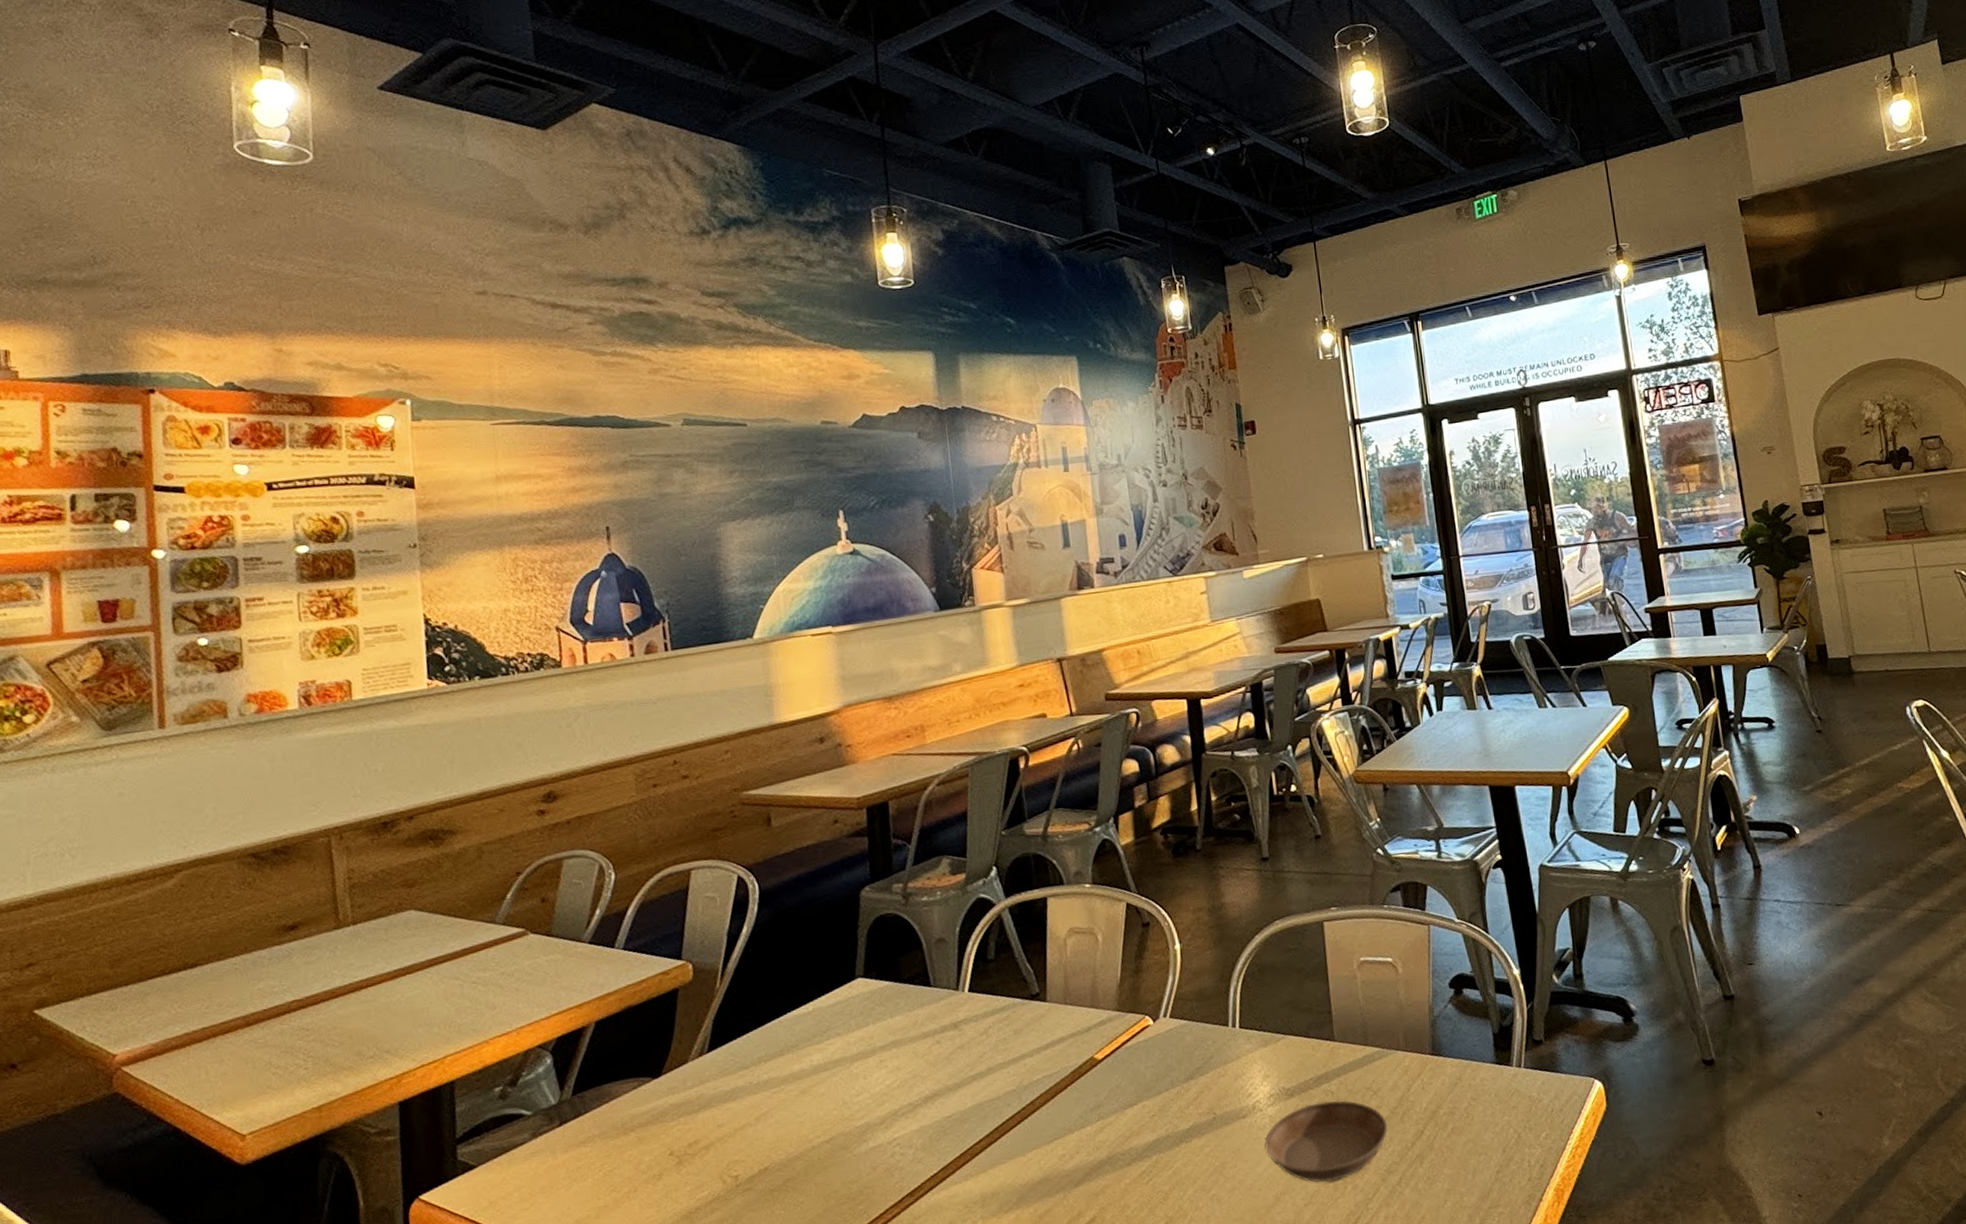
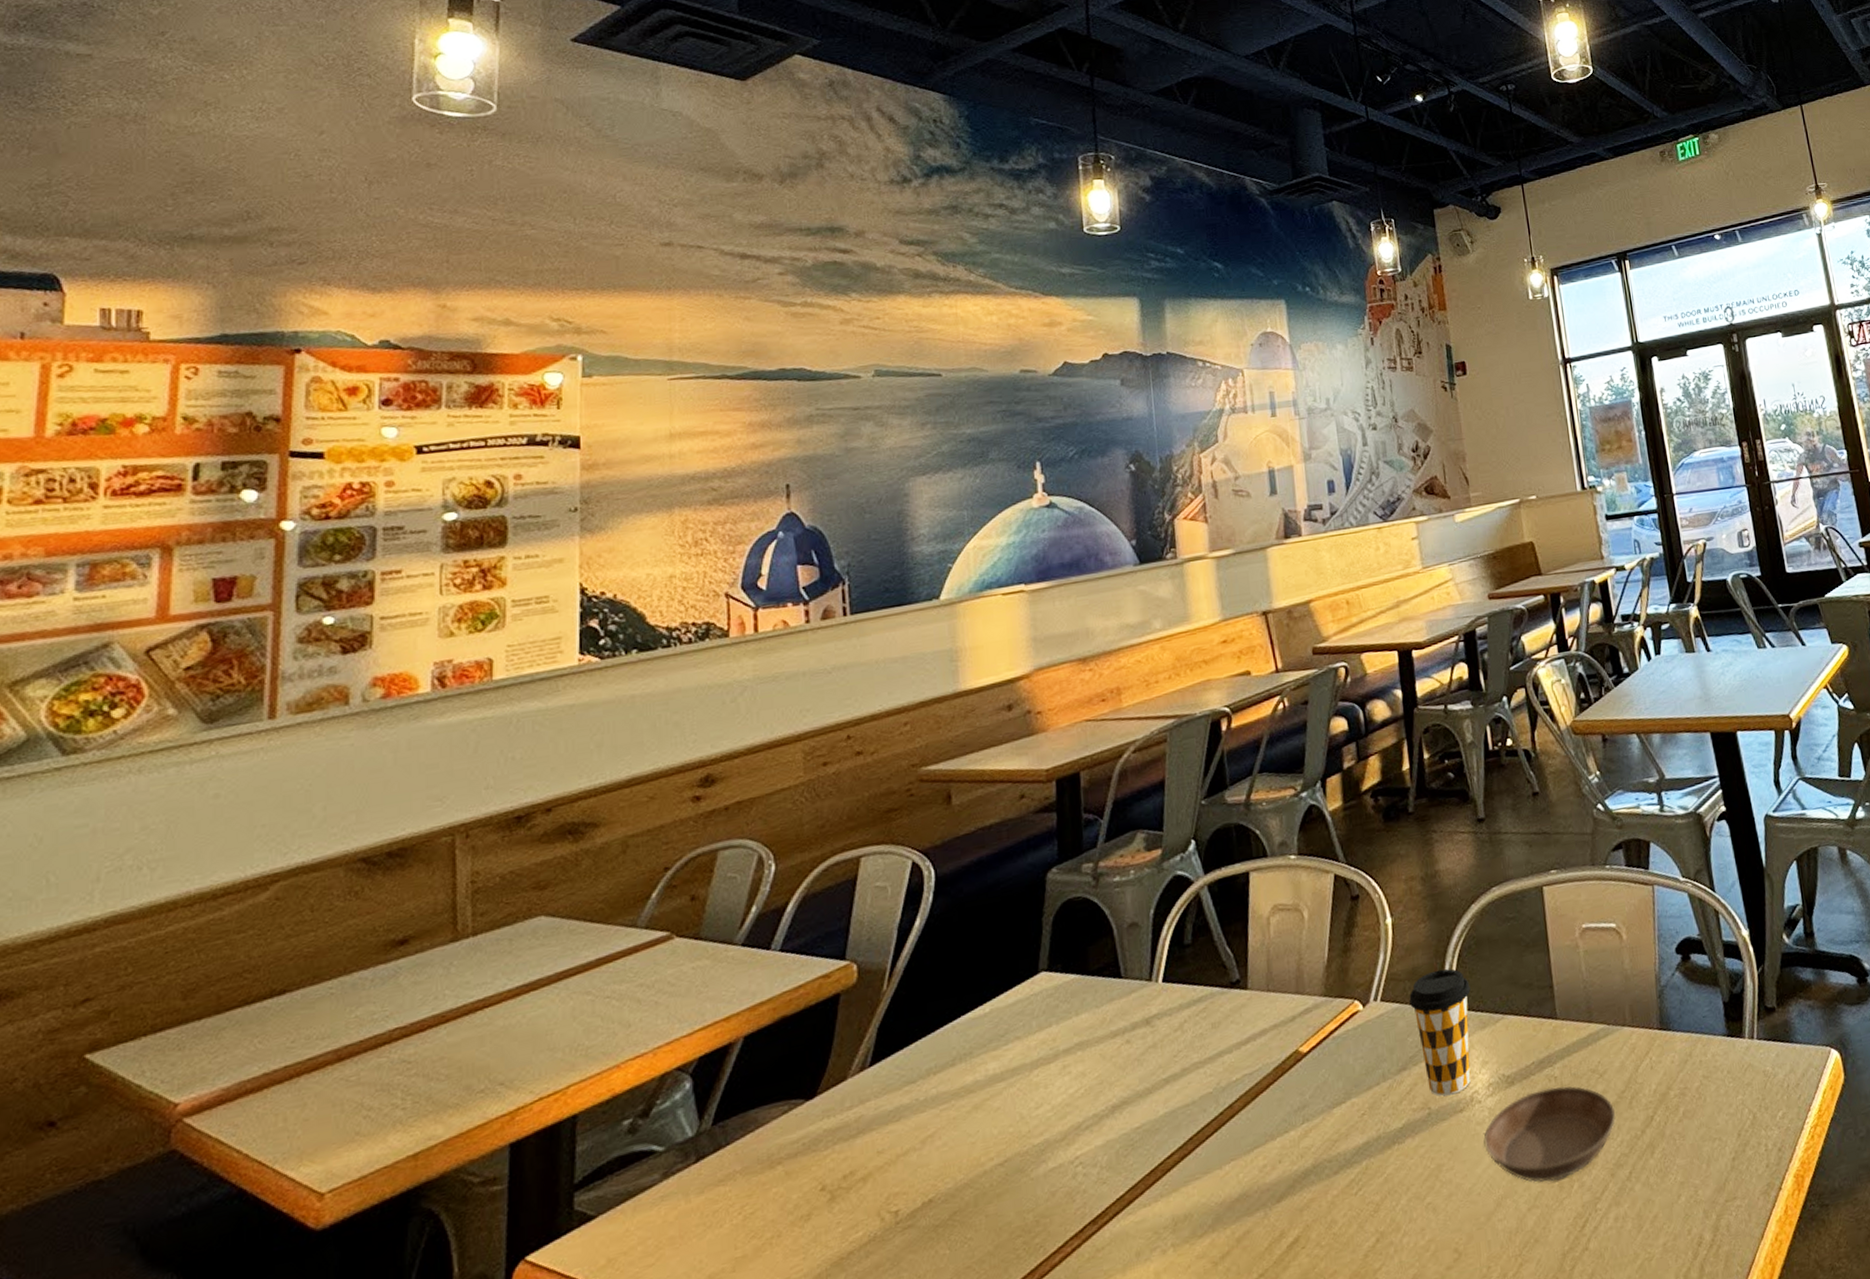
coffee cup: none [1196,991,1254,1104] -> present [1409,968,1471,1097]

